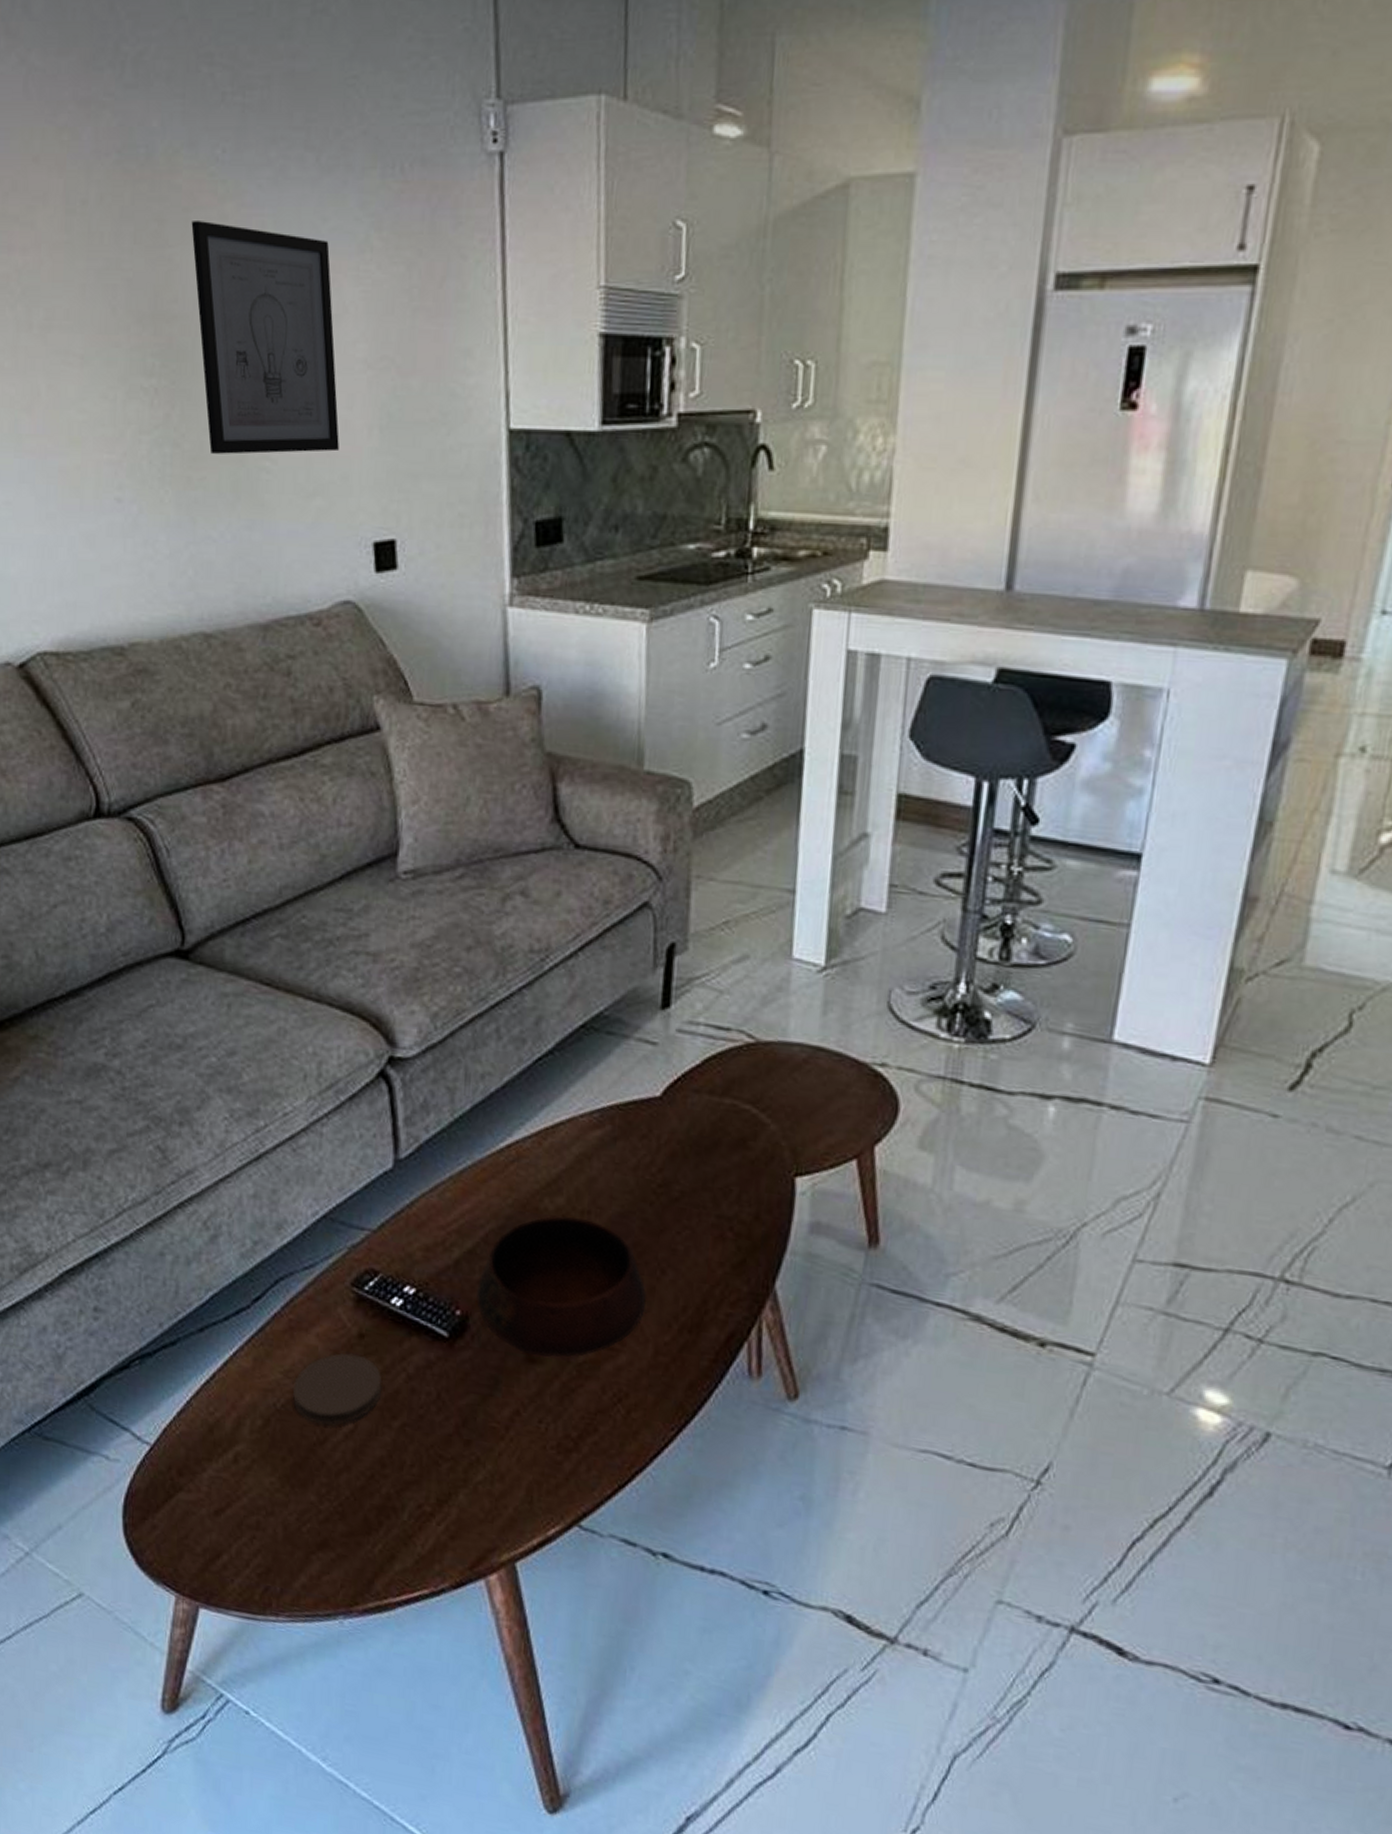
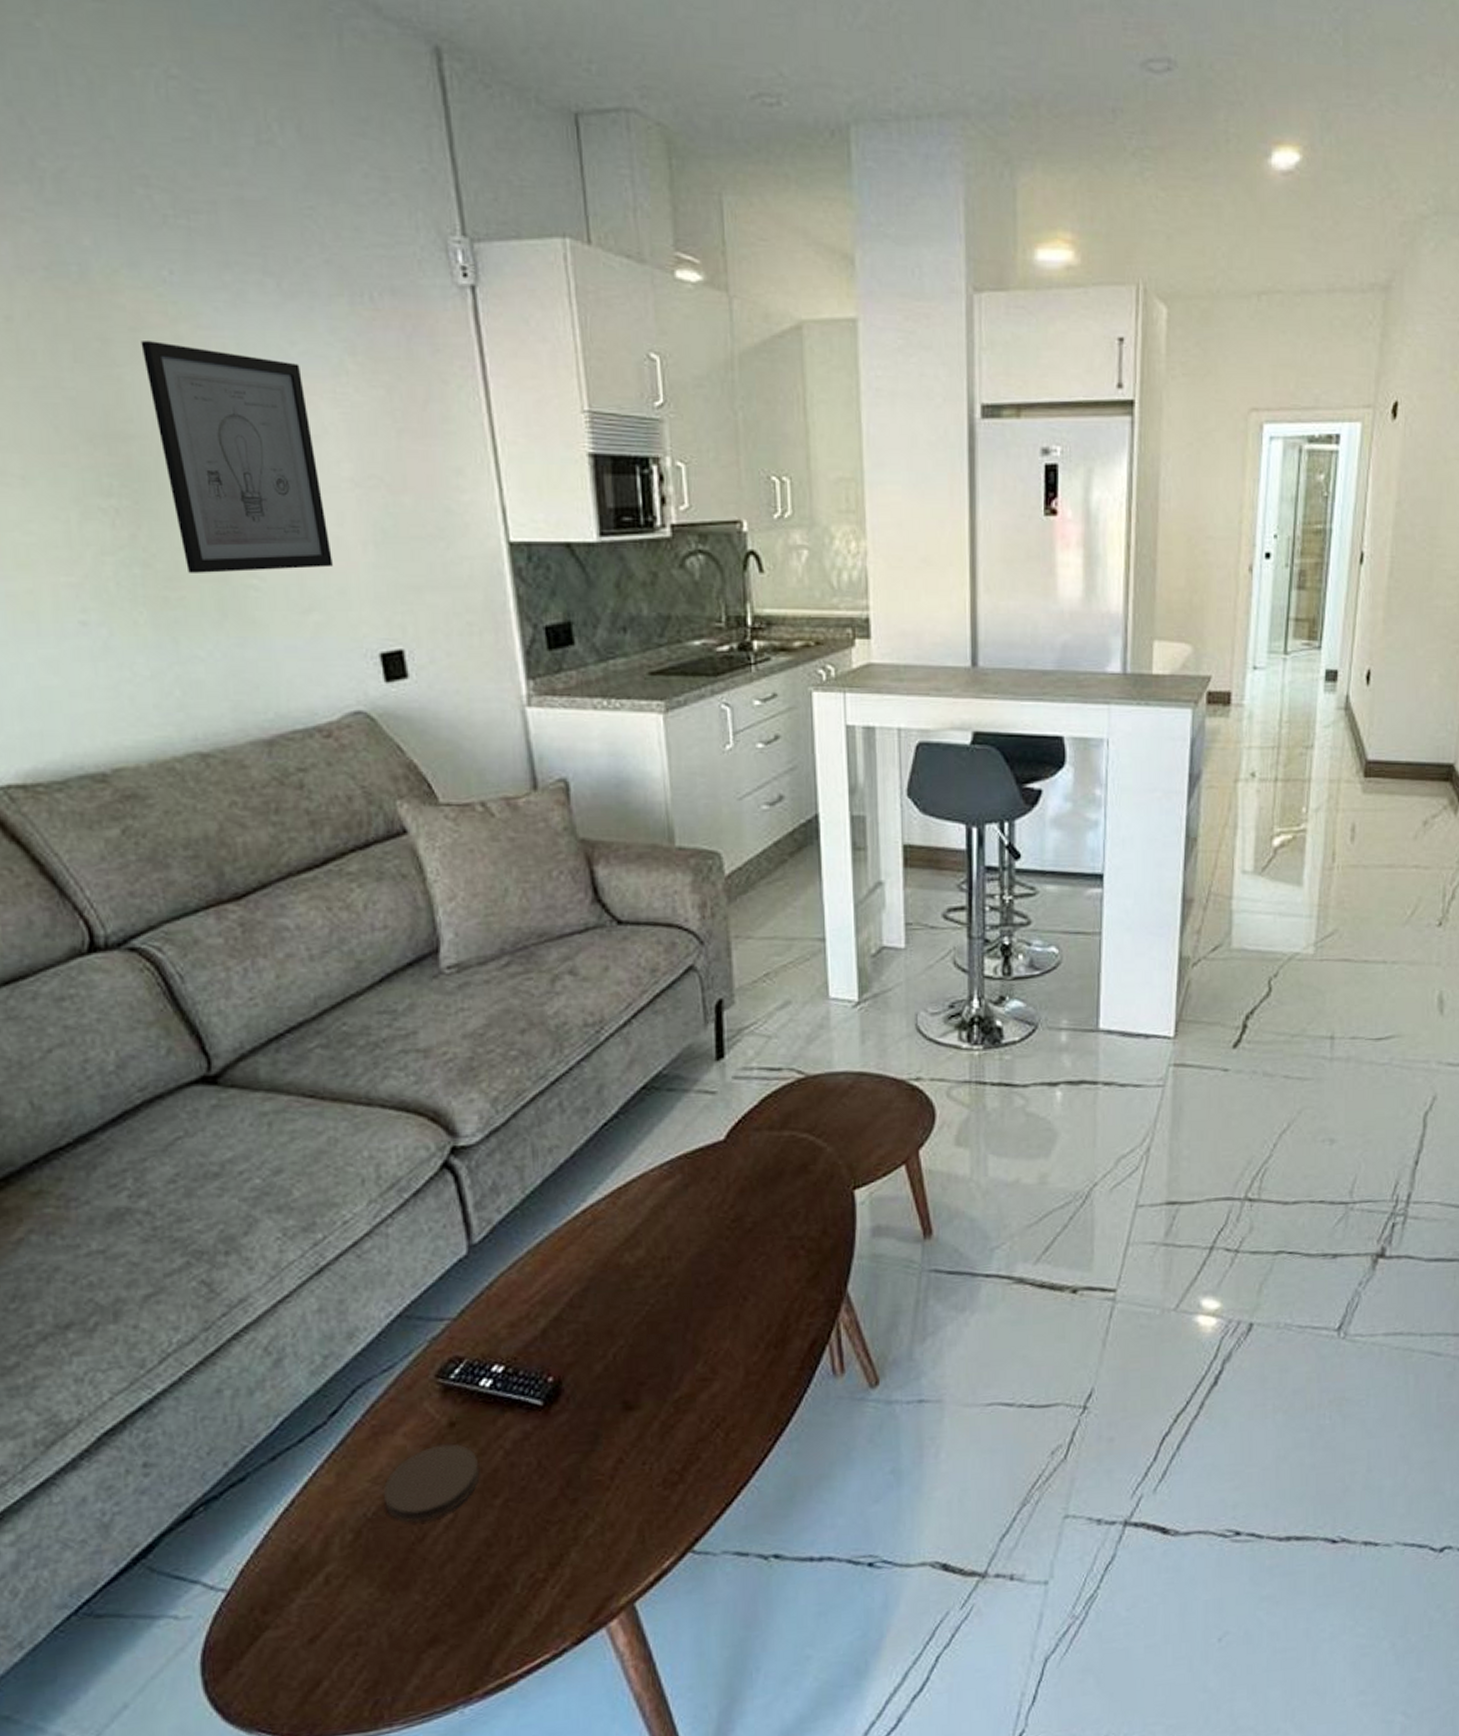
bowl: present [477,1215,647,1358] -> none [567,1264,733,1404]

